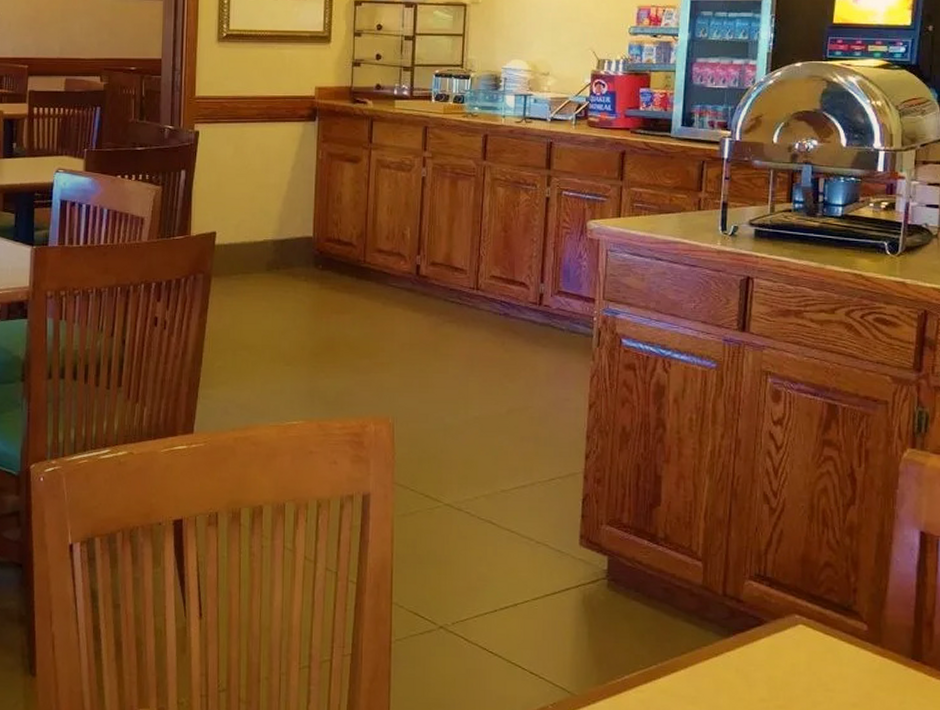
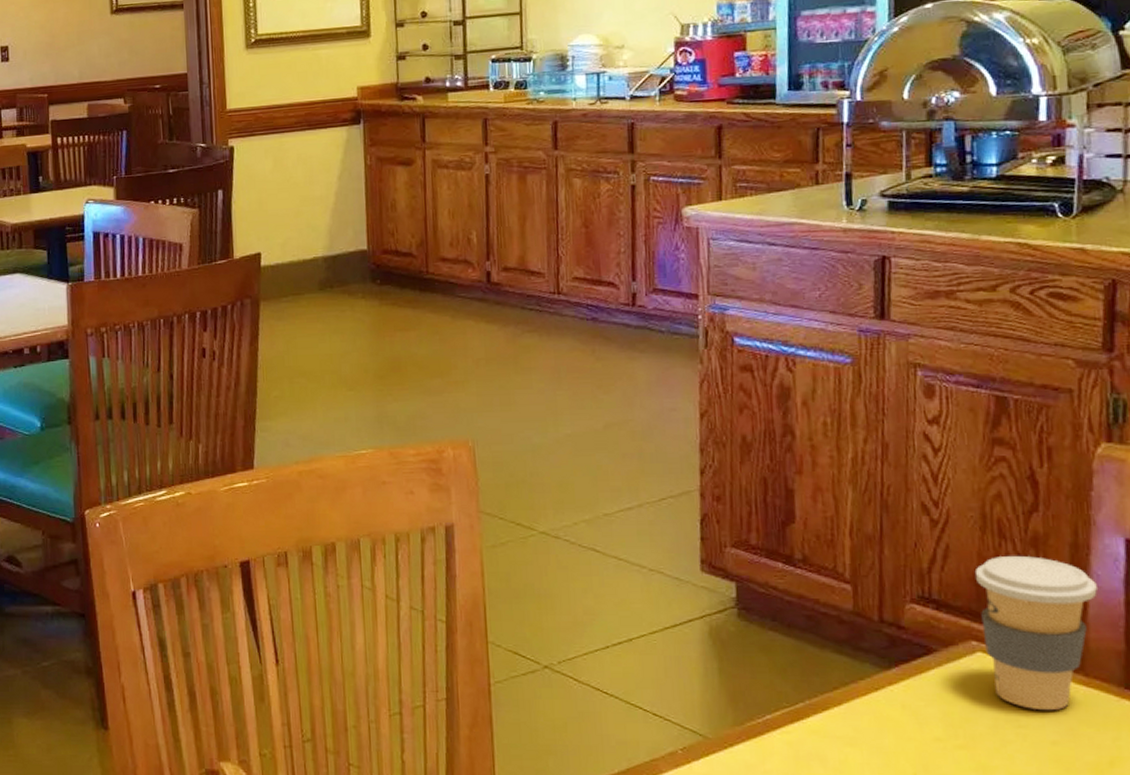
coffee cup: none [801,541,896,677] -> present [974,555,1097,711]

